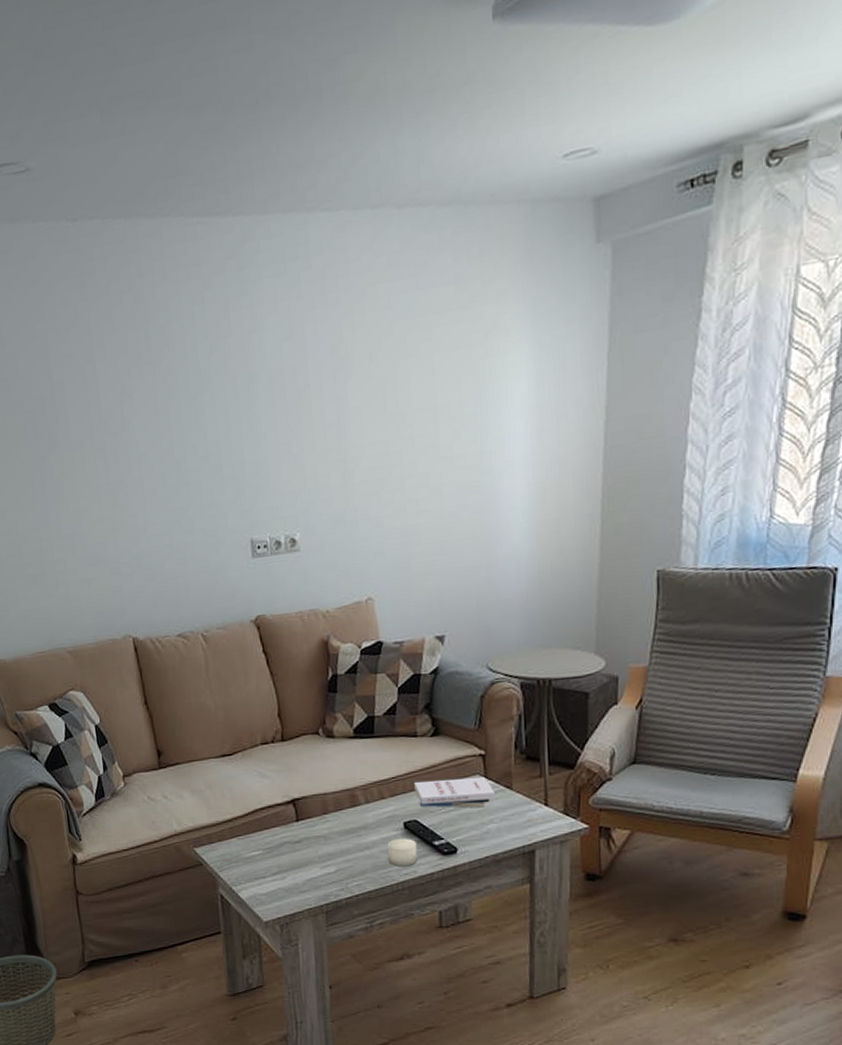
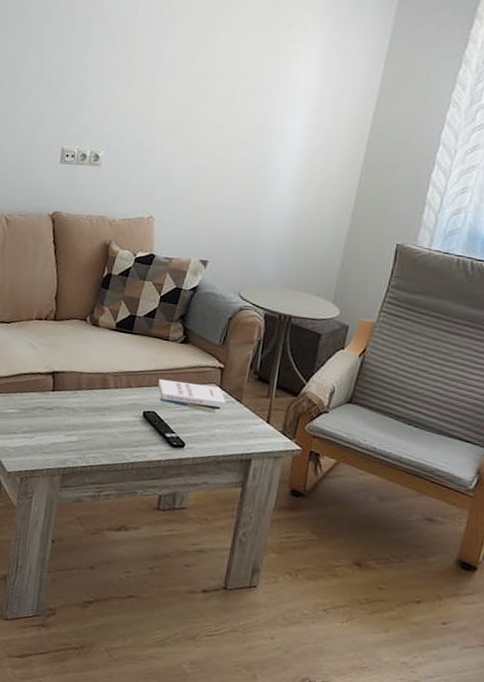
candle: present [387,838,418,867] -> none [124,424,151,451]

